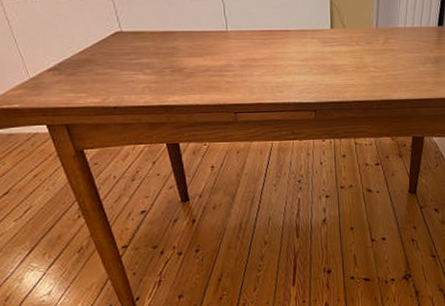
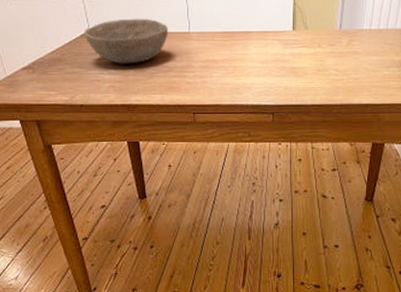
bowl: none [115,17,206,64] -> present [84,18,169,64]

